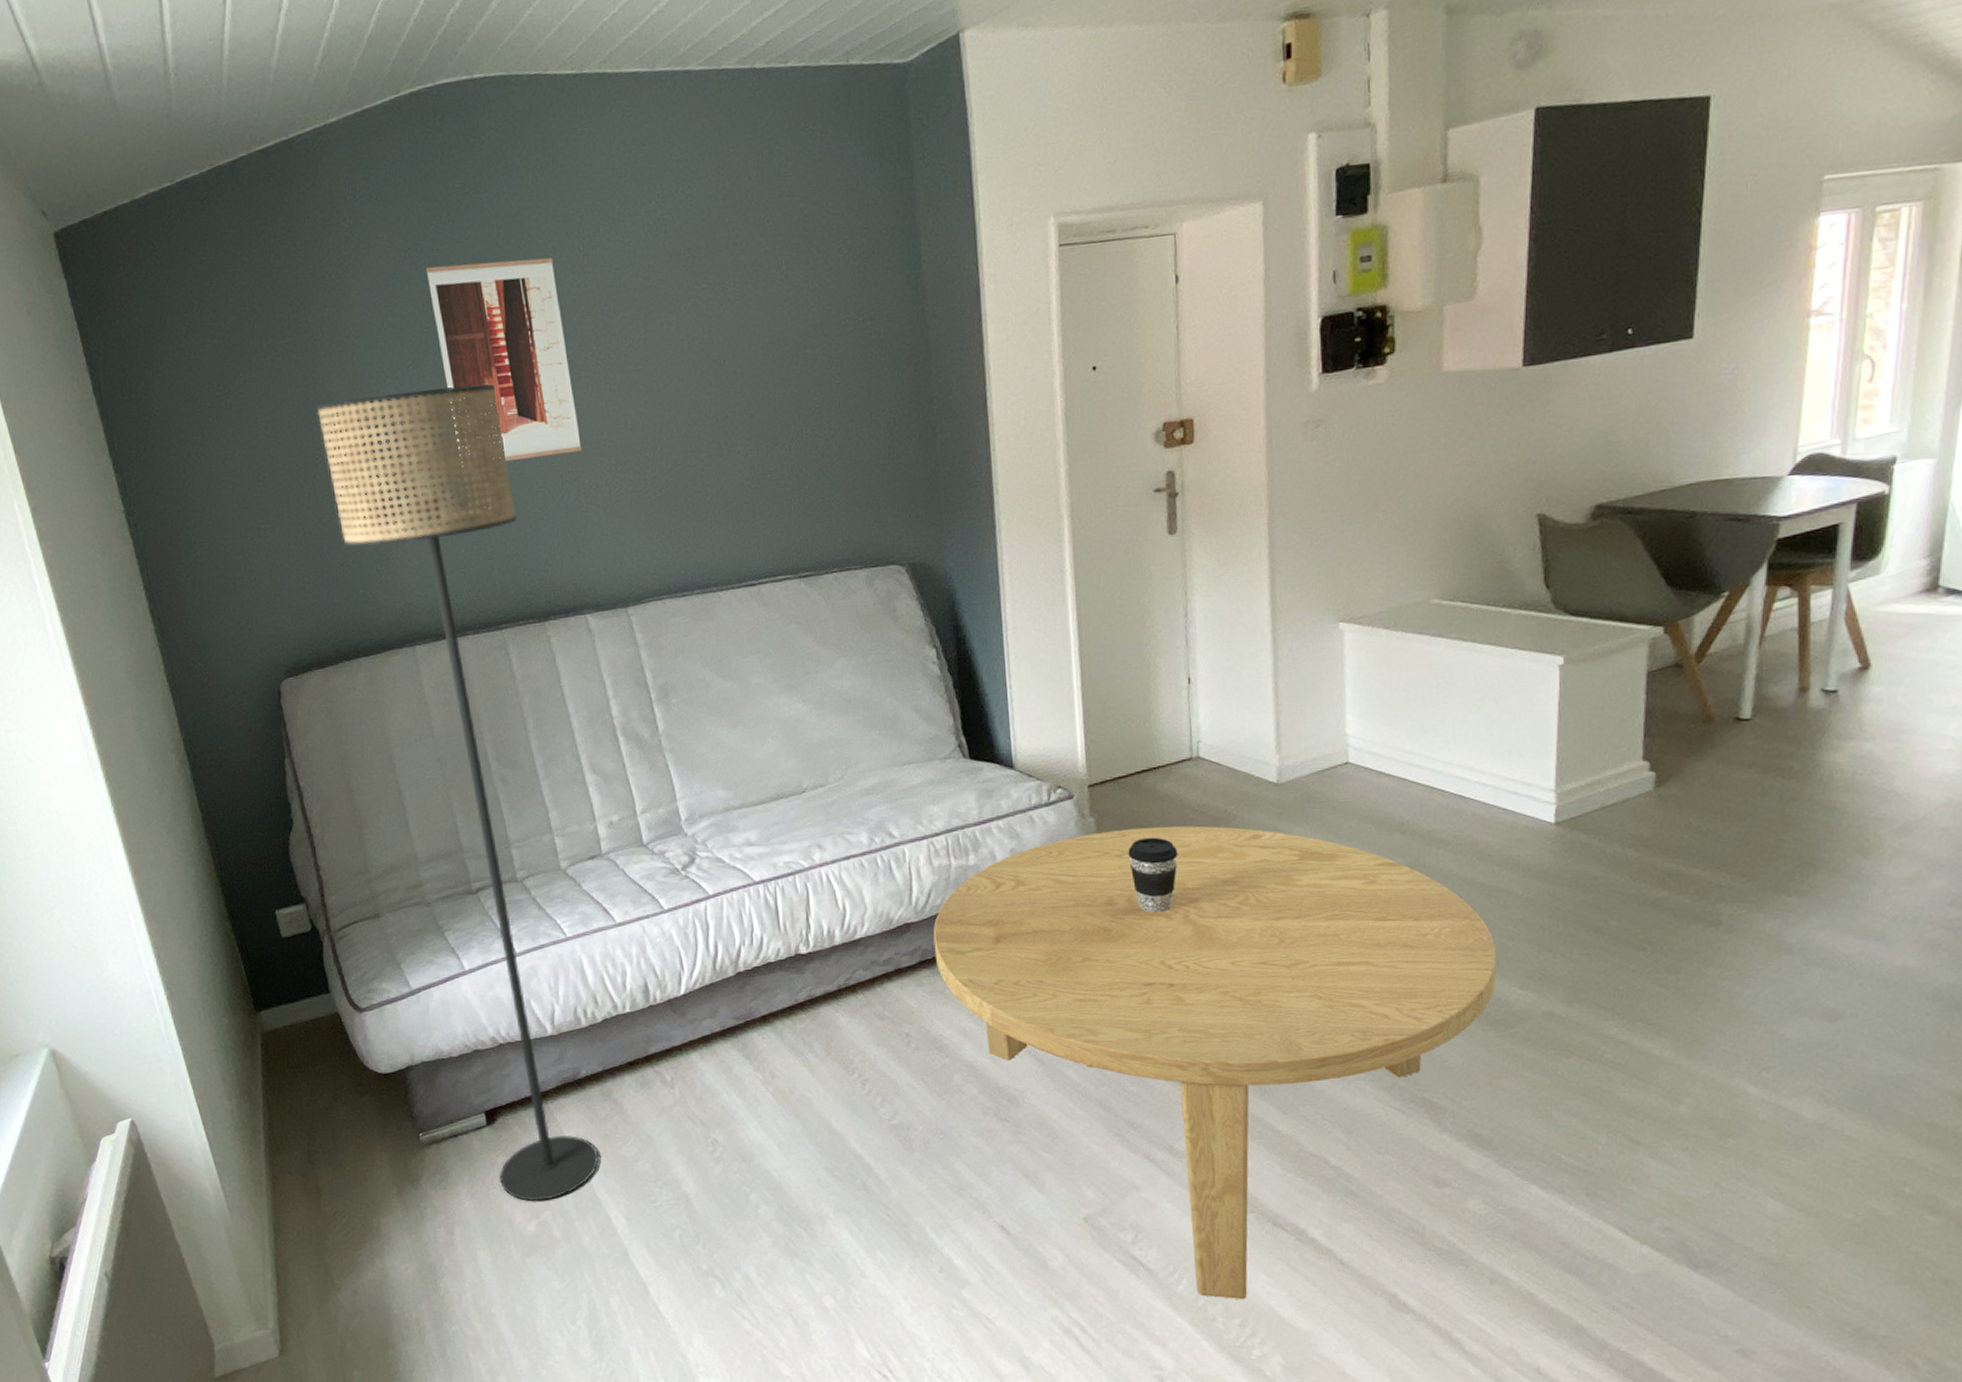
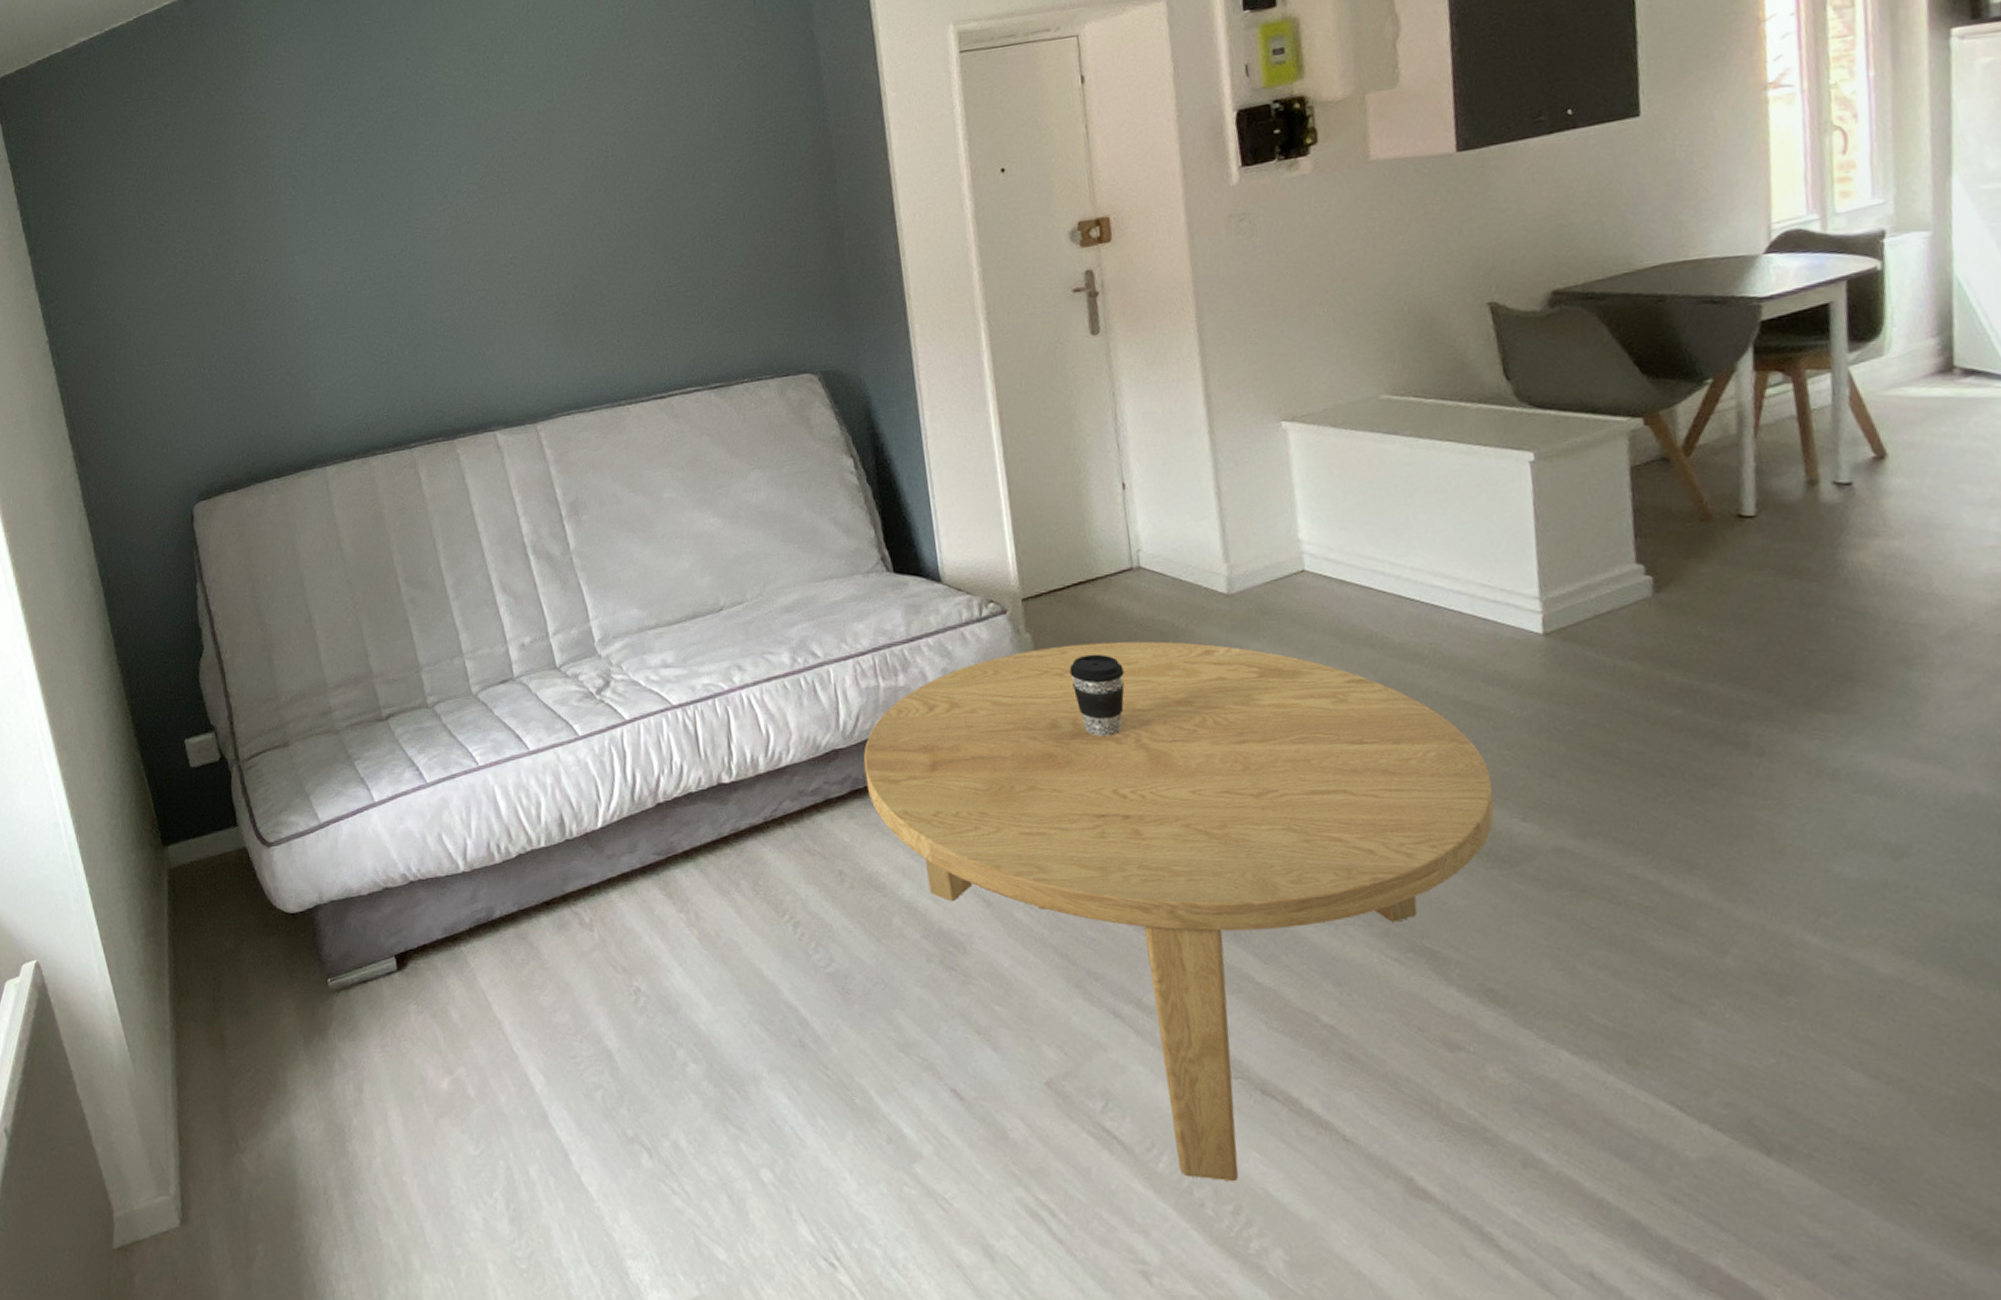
floor lamp: present [317,384,599,1202] -> none [232,207,515,1056]
wall art: present [425,257,582,467] -> none [337,85,489,289]

